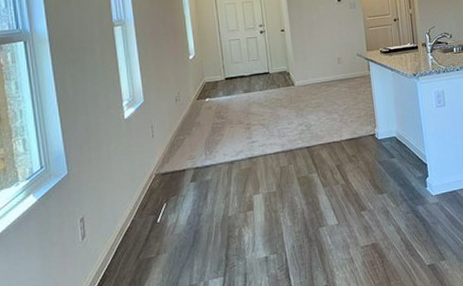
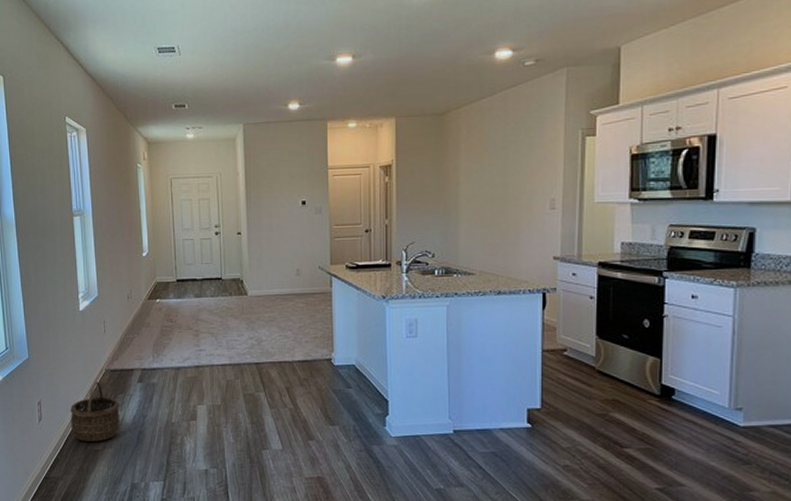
wicker basket: none [117,187,174,252] -> present [70,381,120,442]

